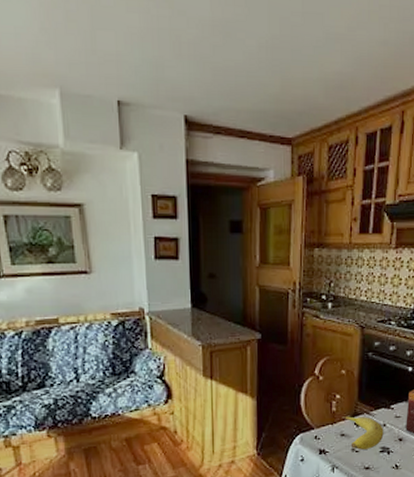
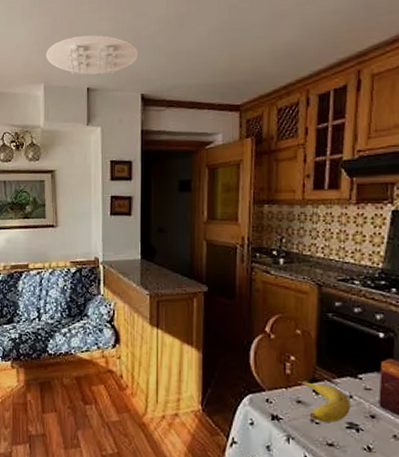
ceiling light: none [58,28,179,86] -> present [45,35,139,75]

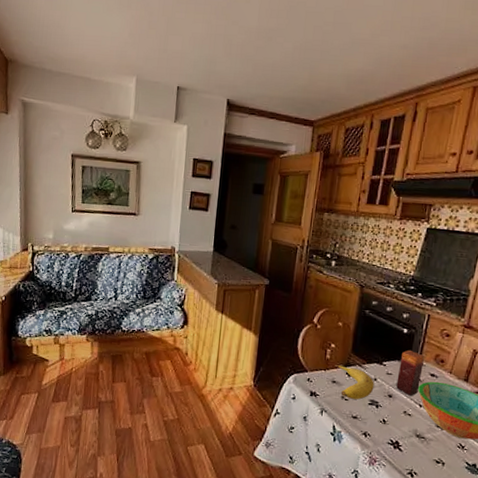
ceiling light: present [45,35,139,75] -> none [139,34,228,77]

